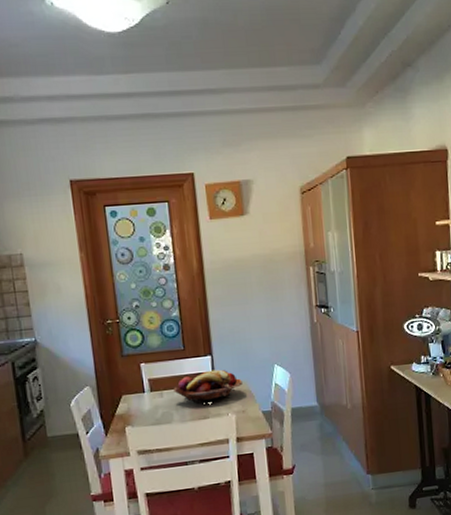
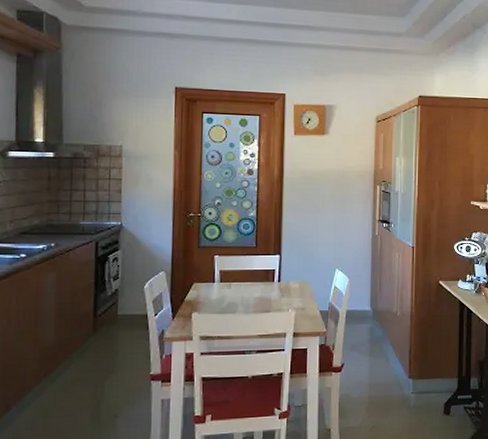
fruit basket: present [173,369,243,403] -> none [241,268,305,298]

